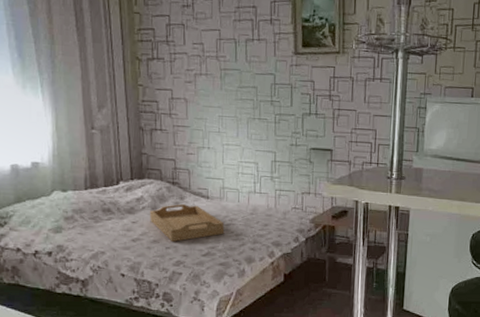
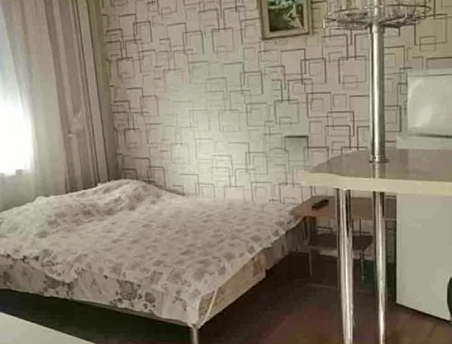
serving tray: present [149,203,225,242] -> none [127,202,202,241]

